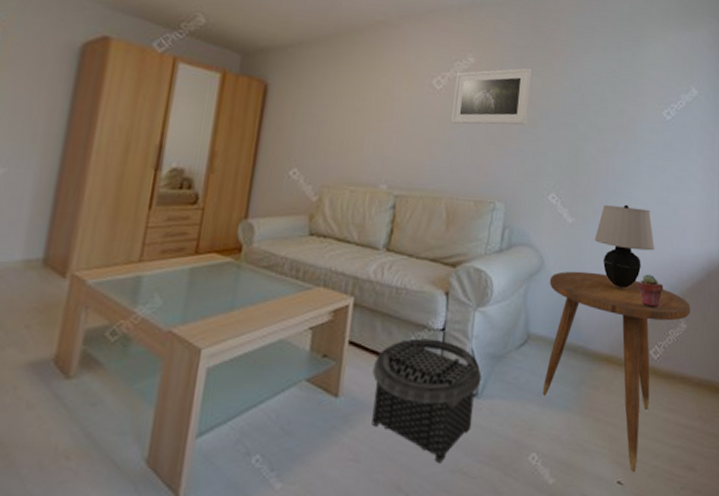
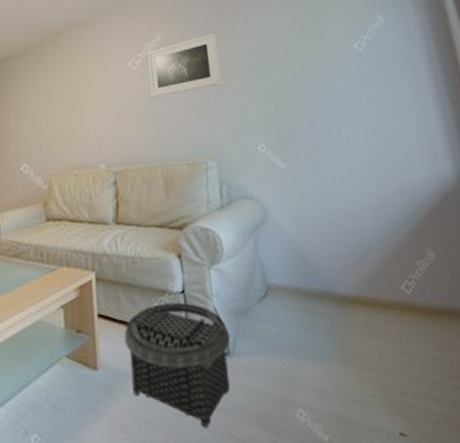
side table: present [542,271,691,473] -> none [276,213,436,422]
table lamp: present [594,204,655,288] -> none [312,141,380,225]
potted succulent: present [637,274,664,307] -> none [369,206,400,240]

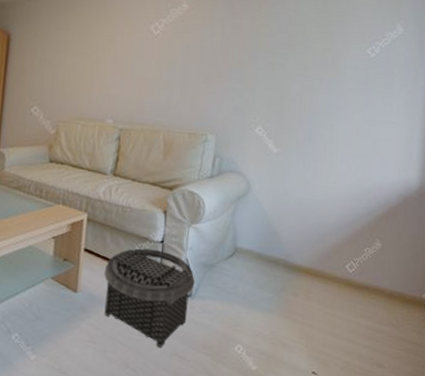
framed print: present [147,33,222,97] -> none [168,12,241,66]

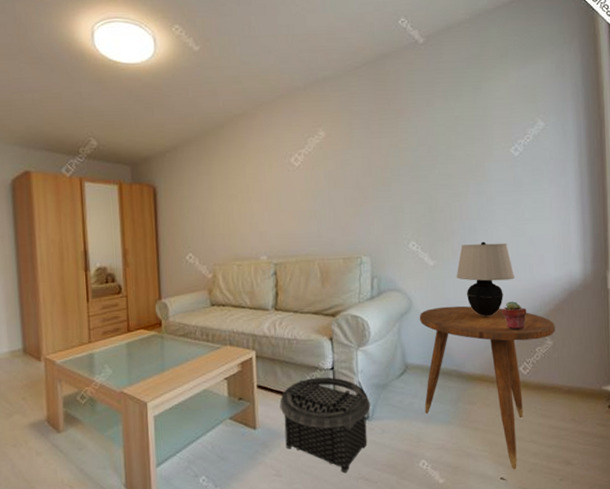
side table: none [247,195,386,366] -> present [419,305,555,470]
table lamp: none [297,136,355,211] -> present [456,241,515,316]
potted succulent: none [336,199,361,228] -> present [501,301,527,329]

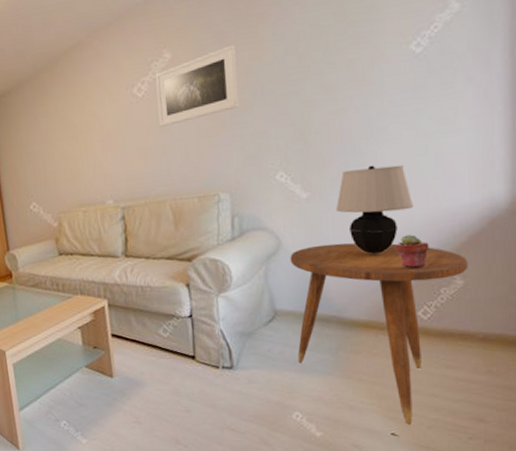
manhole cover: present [279,377,370,474] -> none [135,325,235,423]
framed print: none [310,131,381,194] -> present [155,44,240,127]

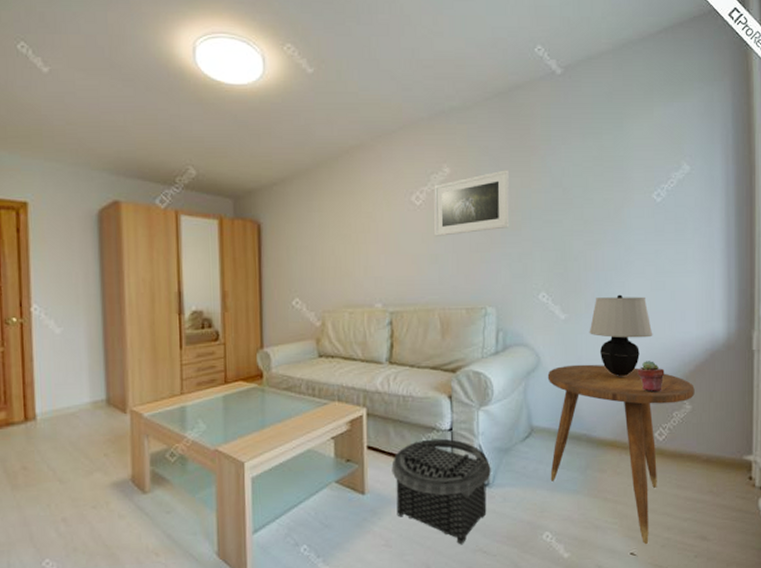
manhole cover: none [135,325,235,423] -> present [391,438,491,545]

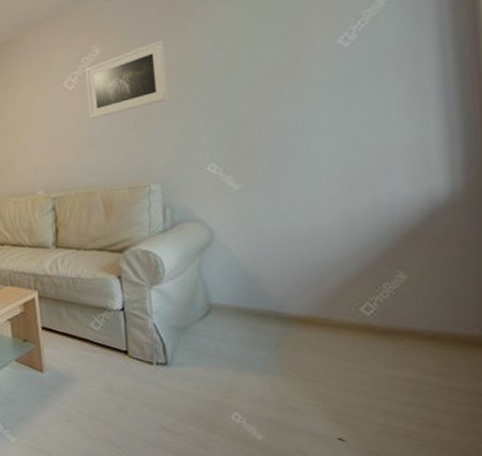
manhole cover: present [391,438,491,545] -> none [66,318,169,423]
side table: present [547,364,695,545] -> none [223,235,410,430]
table lamp: present [589,294,653,376] -> none [269,156,350,247]
potted succulent: present [637,361,665,392] -> none [332,227,368,262]

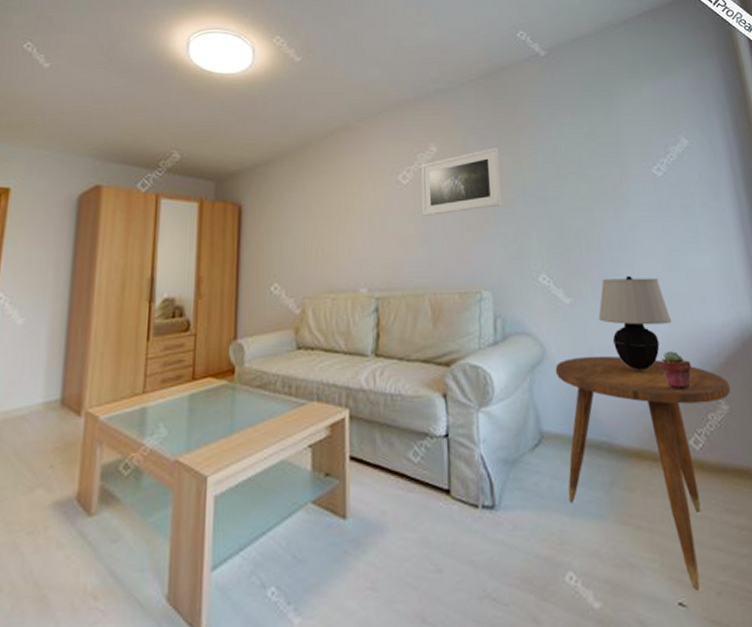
side table: none [223,235,410,430] -> present [555,355,731,592]
table lamp: none [269,156,350,247] -> present [598,275,672,370]
potted succulent: none [332,227,368,262] -> present [659,351,692,388]

